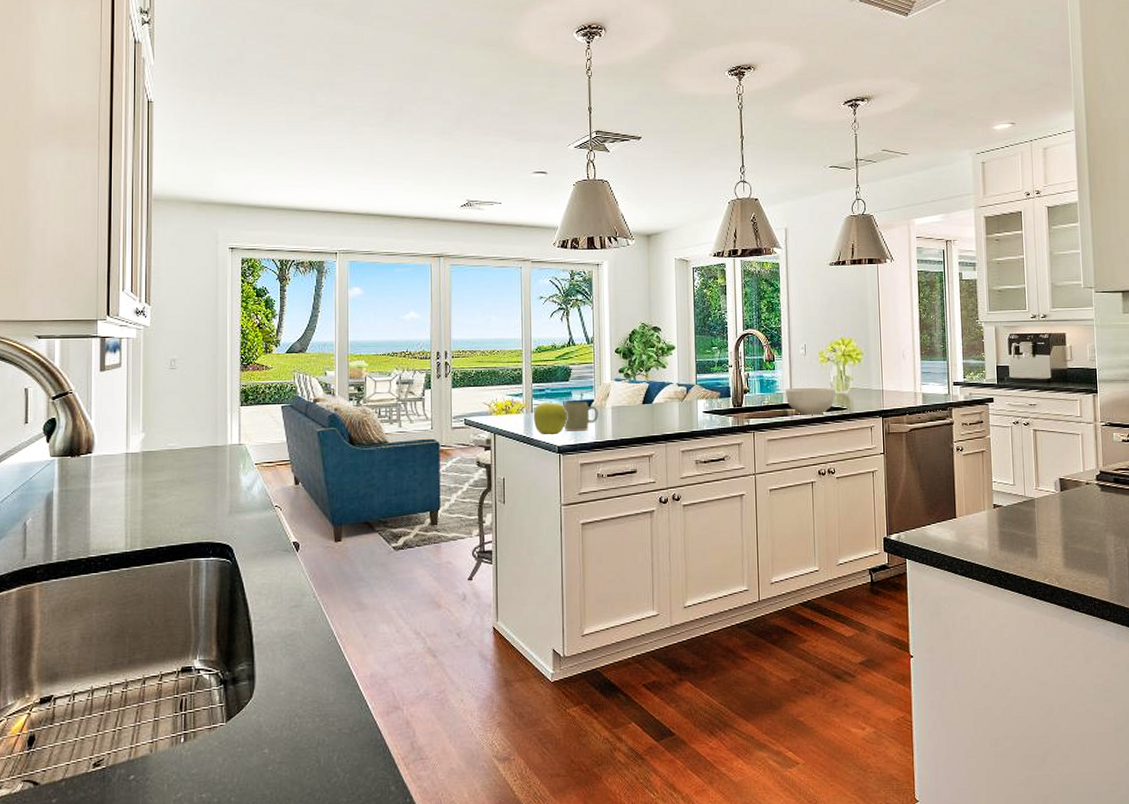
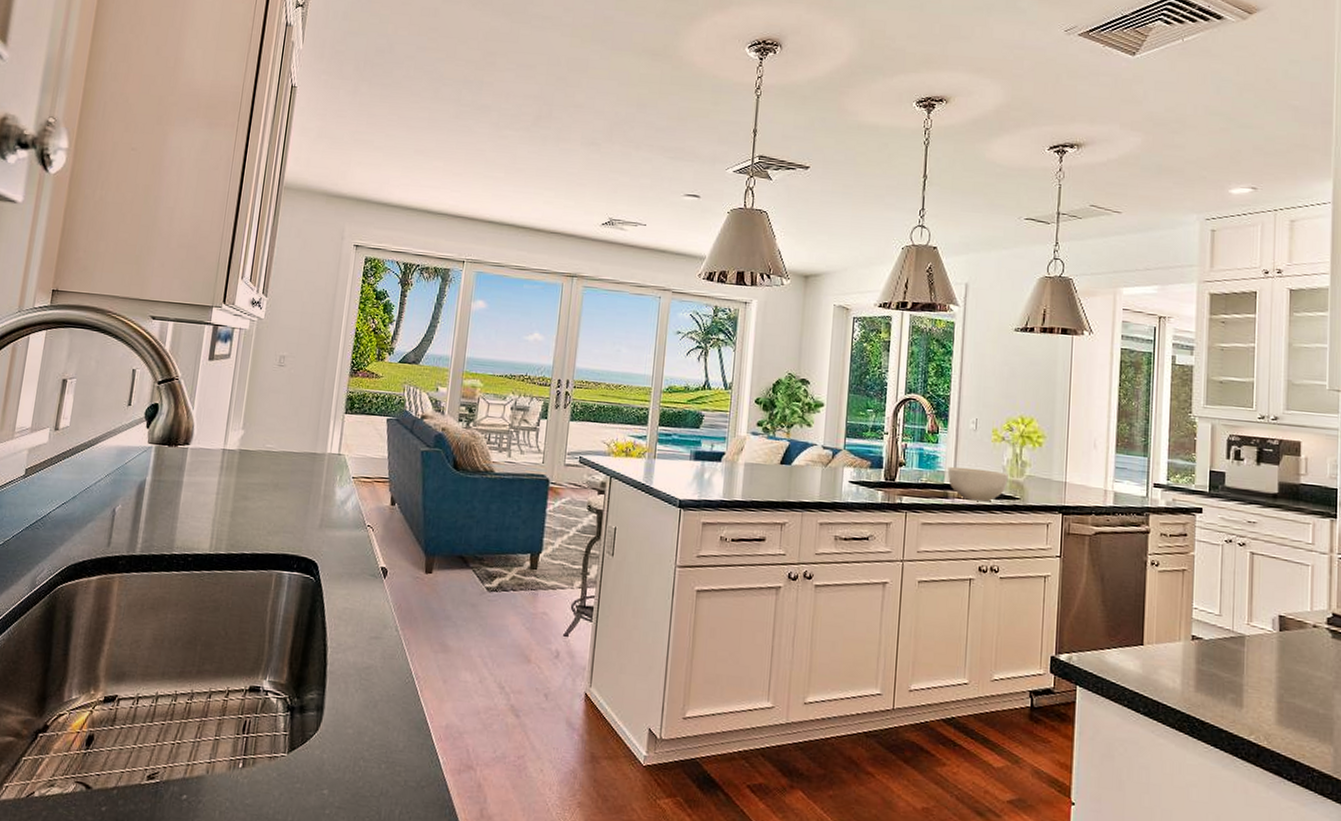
fruit: present [533,401,567,436] -> none [655,448,694,487]
mug: present [563,402,598,431] -> none [688,451,729,486]

